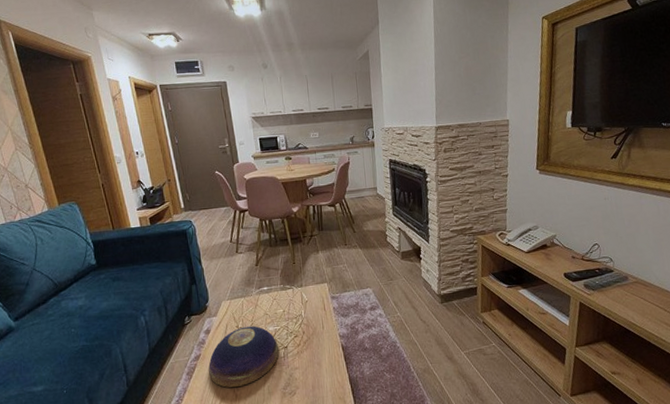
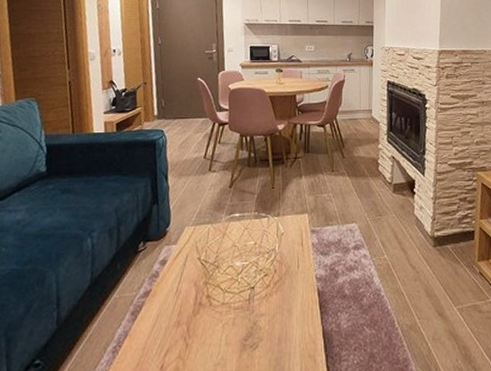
decorative bowl: present [208,325,280,388] -> none [158,259,245,335]

